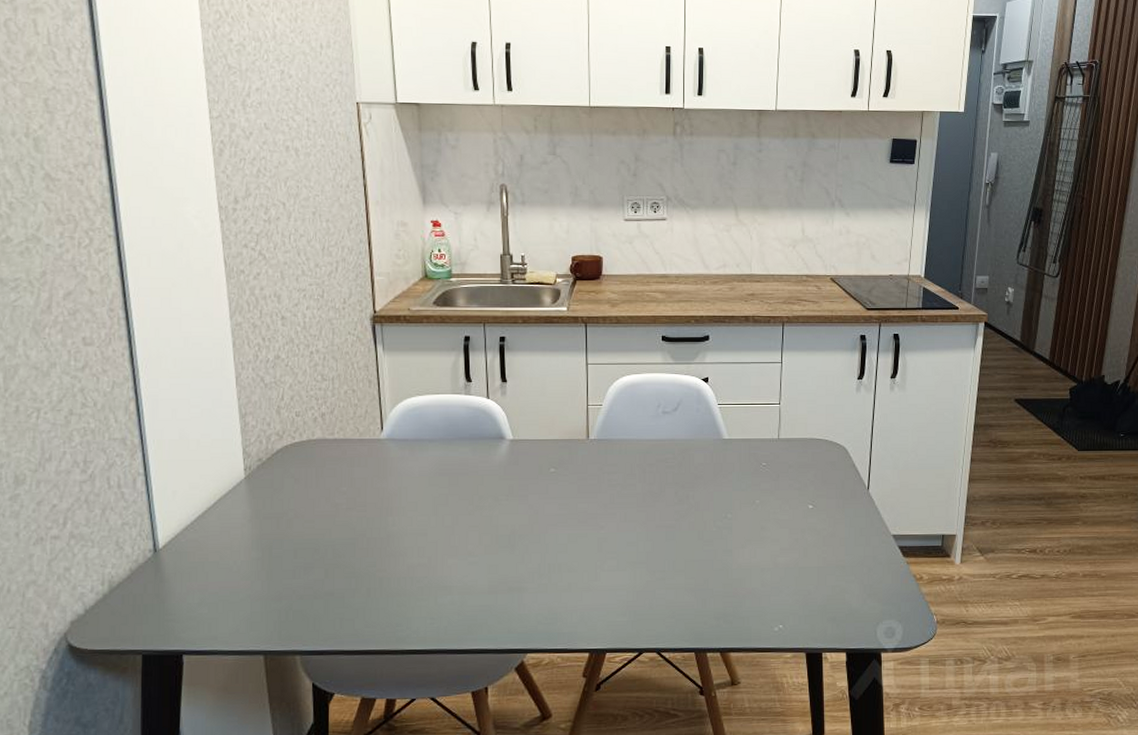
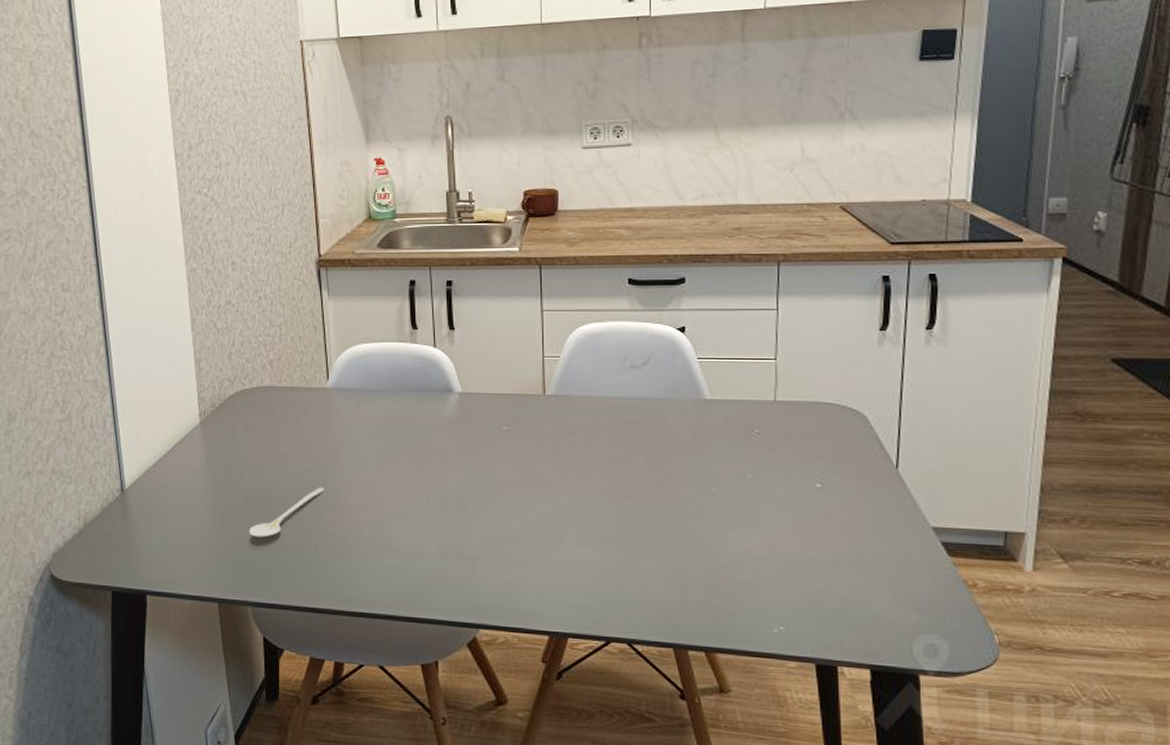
stirrer: none [298,534,378,587] -> present [249,486,325,537]

